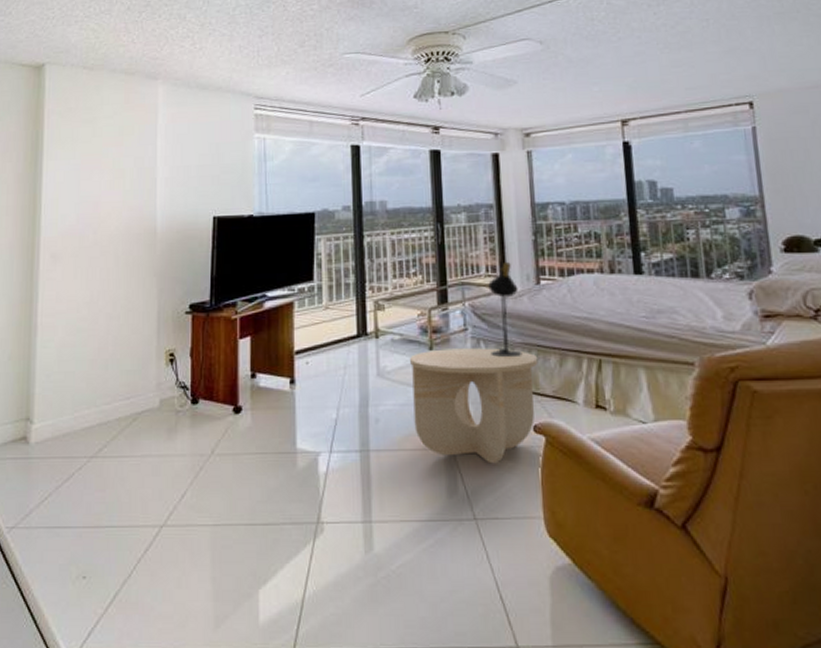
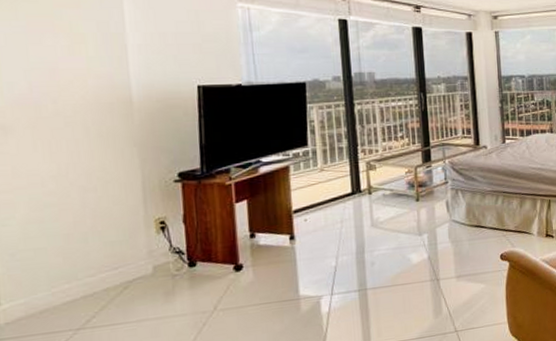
side table: present [410,348,538,464] -> none [400,196,504,288]
table lamp: present [488,261,522,357] -> none [464,125,492,203]

